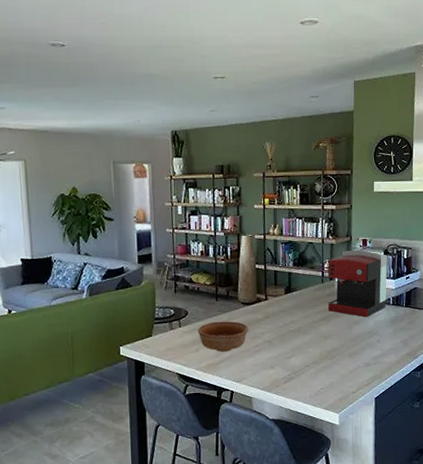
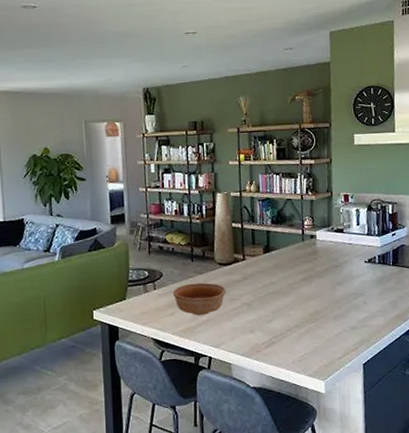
coffee maker: present [327,250,388,318] -> none [308,206,372,278]

